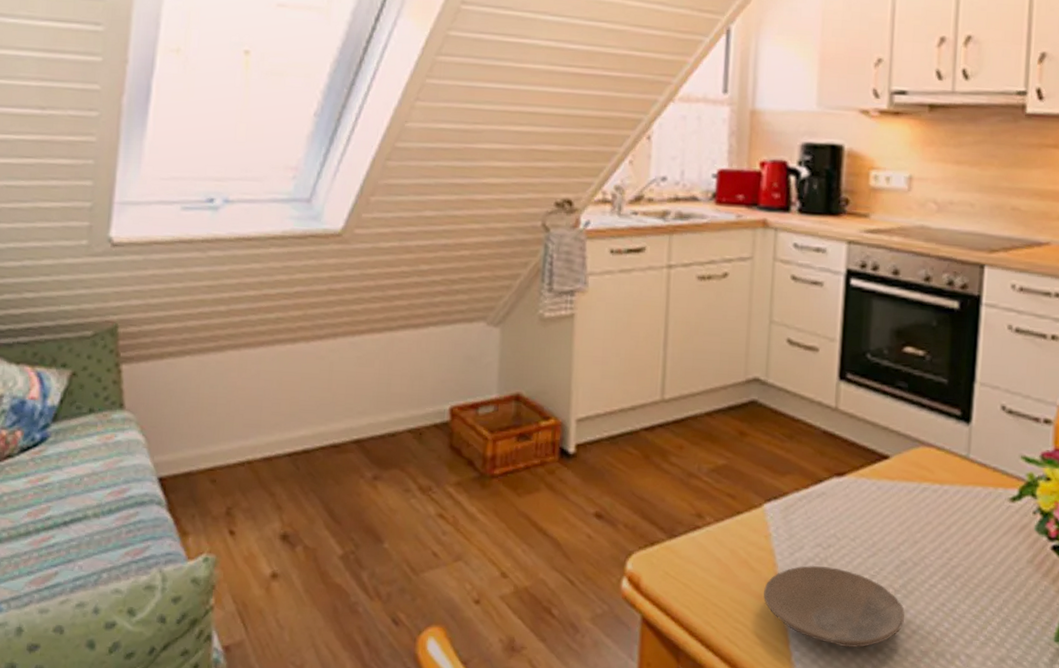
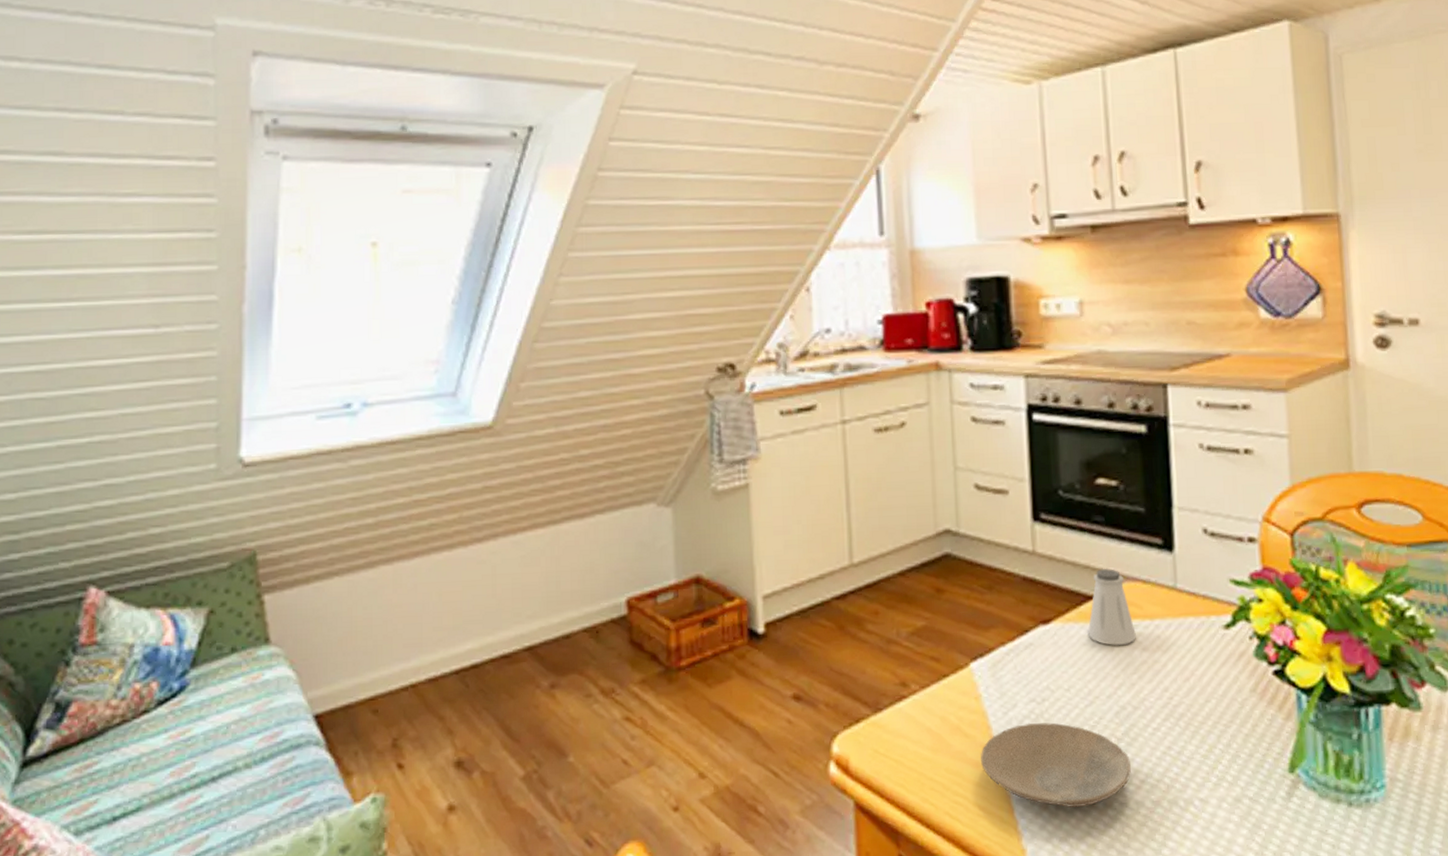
saltshaker: none [878,431,925,505] -> present [1087,568,1136,645]

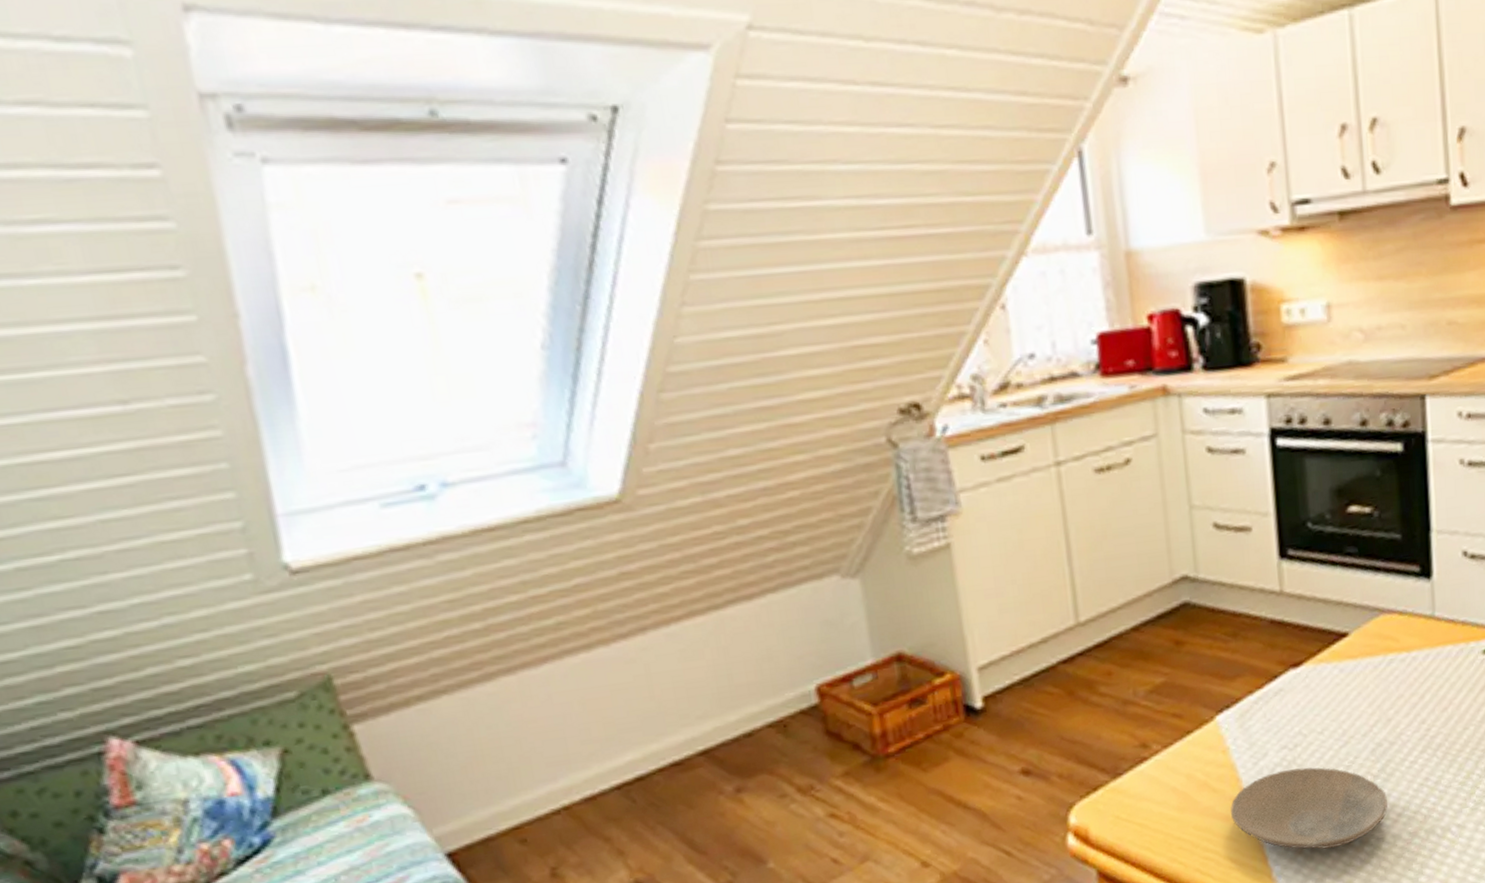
saltshaker: present [1087,568,1136,645] -> none [1341,602,1392,683]

